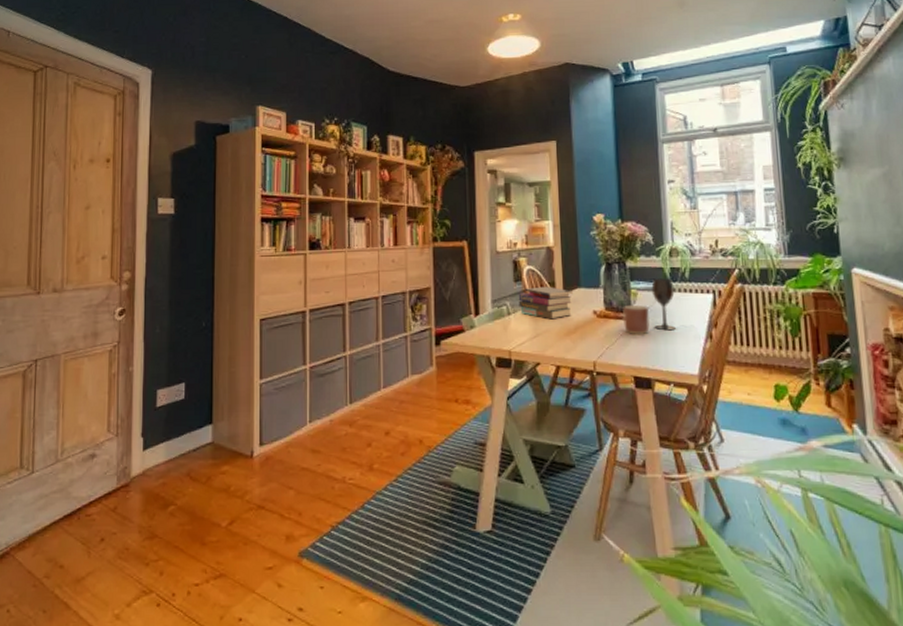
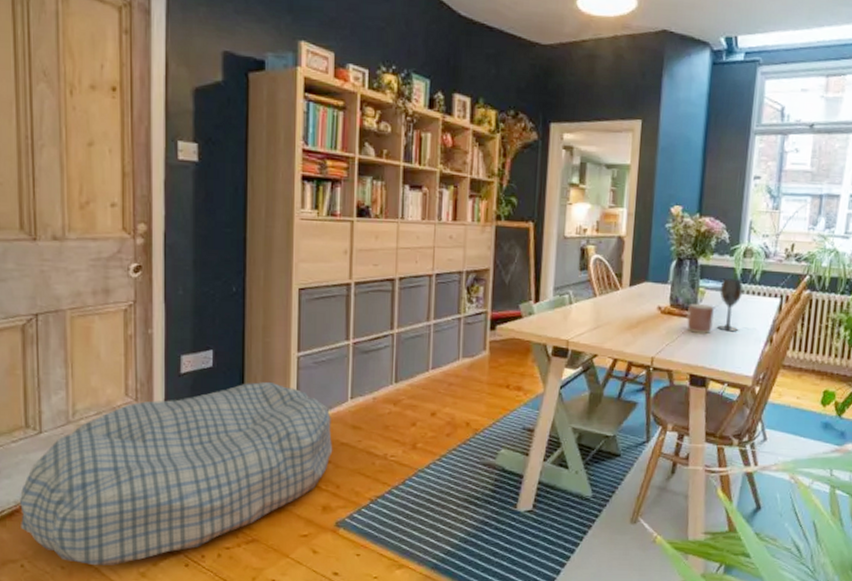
dog bed: none [10,410,295,609] -> present [20,381,333,566]
books: present [518,286,574,320] -> none [582,277,641,312]

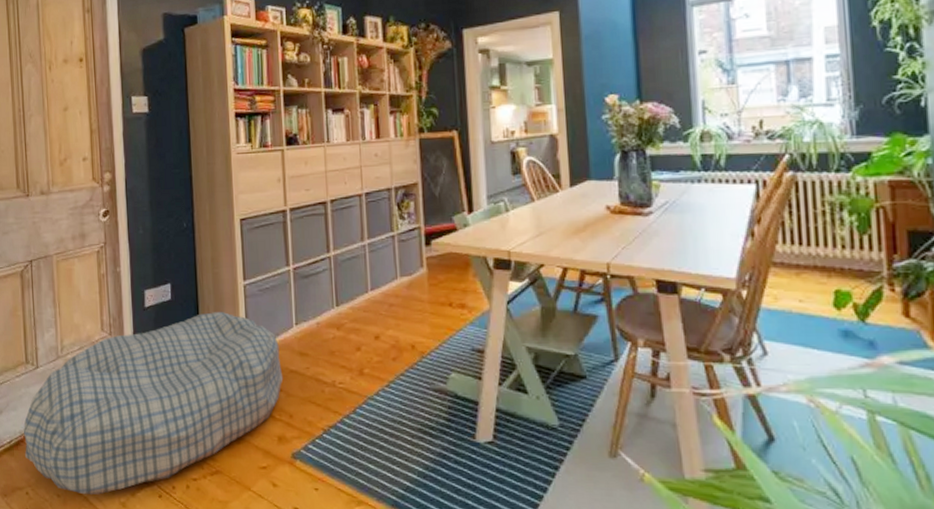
mug: present [687,303,715,333] -> none [642,198,676,232]
wine glass: present [718,277,743,332] -> none [677,166,708,228]

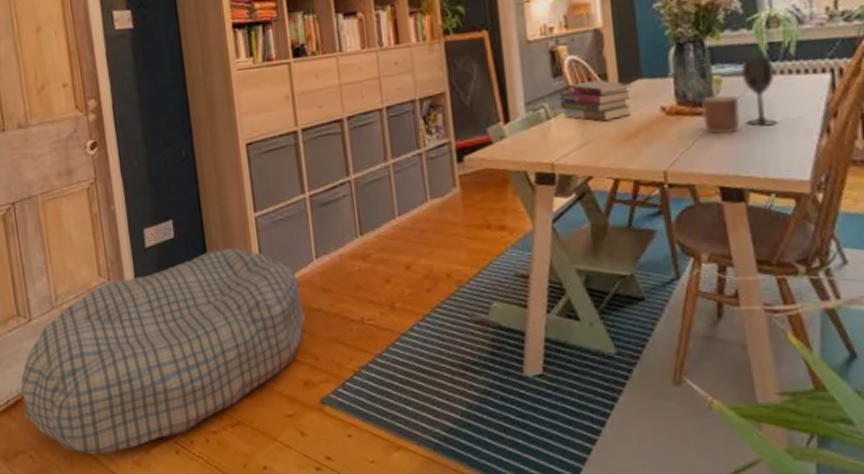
books: none [517,179,583,216] -> present [559,79,633,122]
mug: none [642,198,676,232] -> present [701,95,741,134]
wine glass: none [677,166,708,228] -> present [741,57,777,127]

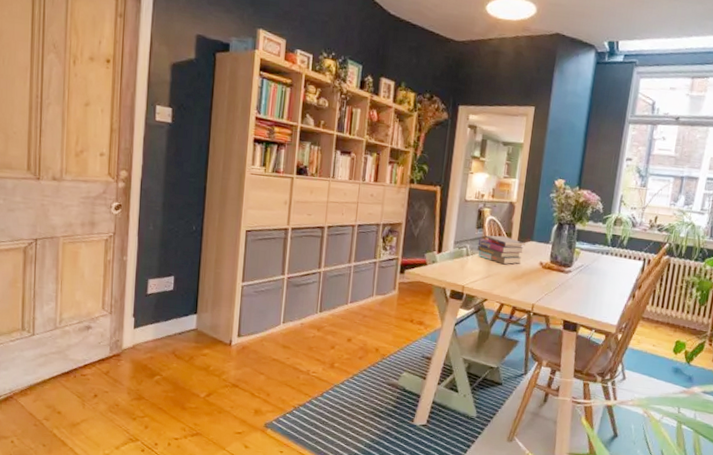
dog bed: present [20,247,306,455] -> none [13,305,266,447]
mug: present [701,95,741,134] -> none [563,261,587,287]
wine glass: present [741,57,777,127] -> none [589,241,613,287]

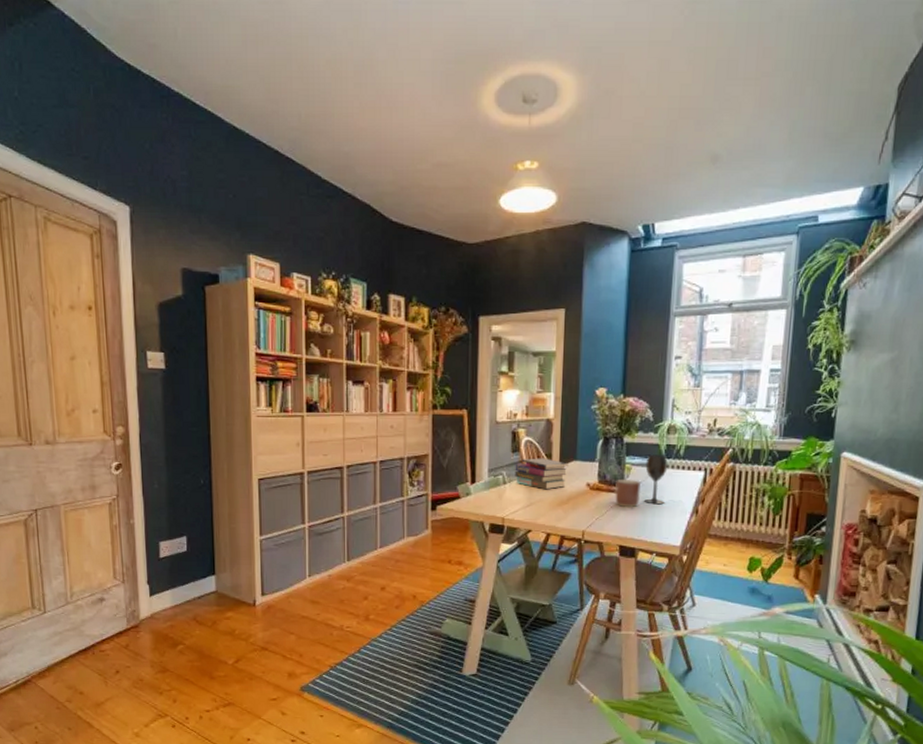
mug: none [563,261,587,287] -> present [615,478,641,507]
wine glass: none [589,241,613,287] -> present [645,453,668,505]

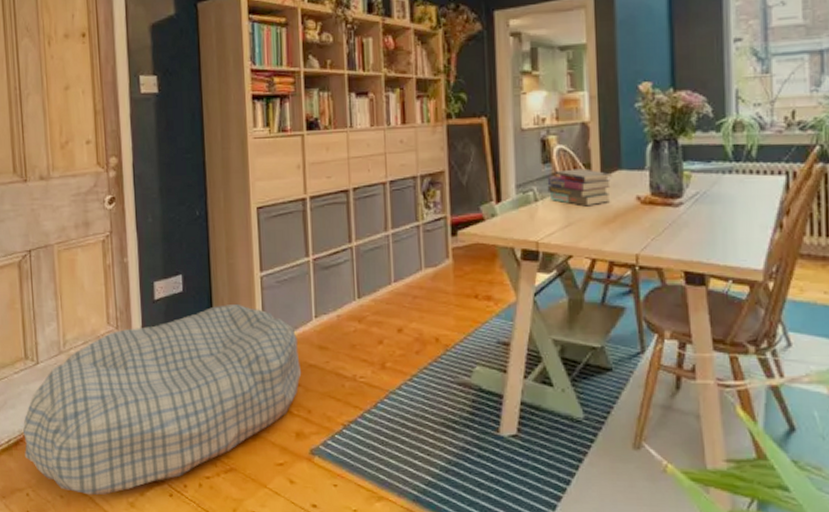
dog bed: none [31,563,295,727] -> present [23,303,302,496]
mug: present [615,478,641,507] -> none [673,189,706,223]
wine glass: present [645,453,668,505] -> none [708,156,738,219]

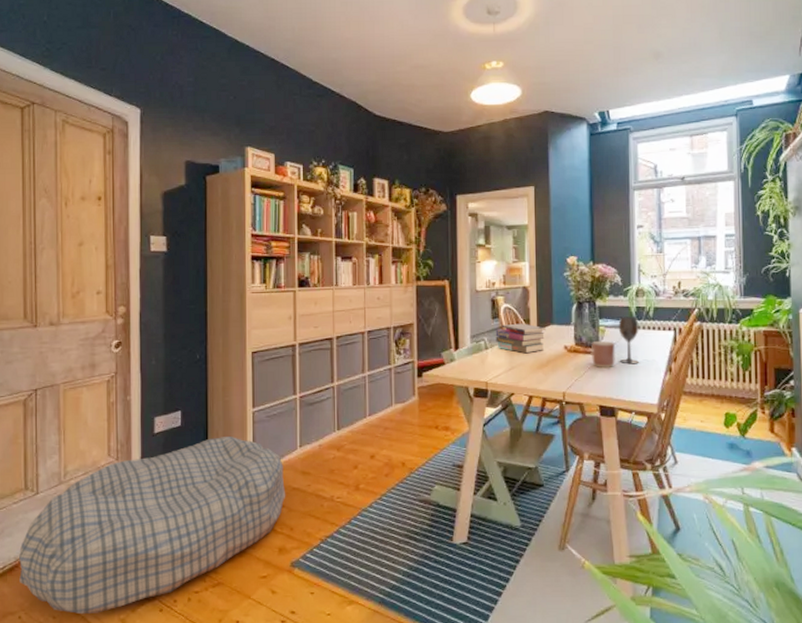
mug: none [673,189,706,223] -> present [591,340,616,367]
wine glass: none [708,156,738,219] -> present [618,315,639,364]

